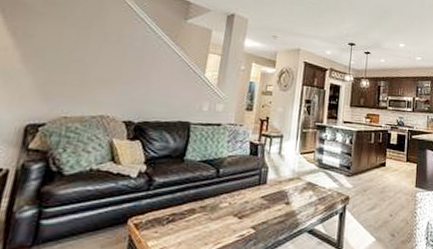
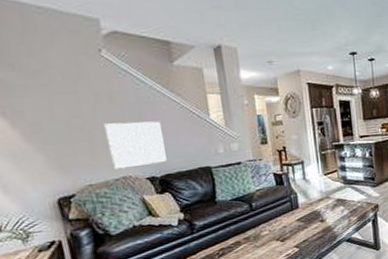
wall art: none [93,60,157,110] -> present [104,121,168,170]

